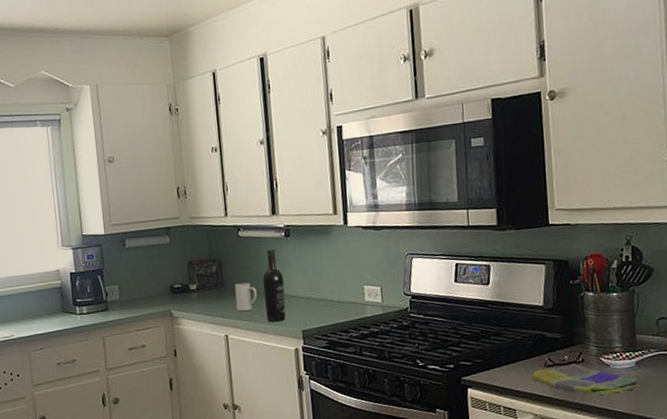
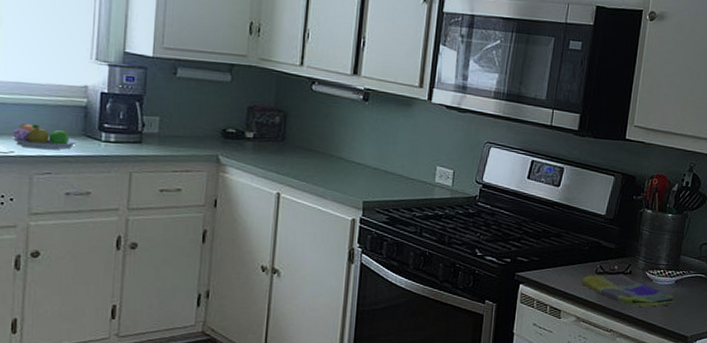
fruit bowl: none [10,309,60,330] -> present [11,123,78,150]
mug: present [234,282,257,311] -> none [296,140,321,171]
wine bottle: present [262,249,286,322] -> none [327,110,354,188]

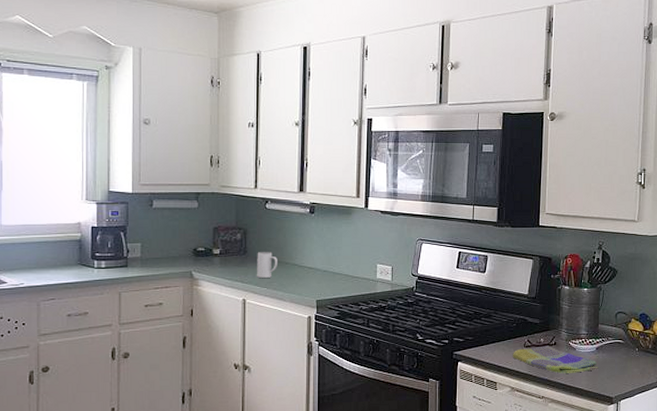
fruit bowl: present [11,123,78,150] -> none [21,259,75,279]
mug: none [296,140,321,171] -> present [257,252,277,278]

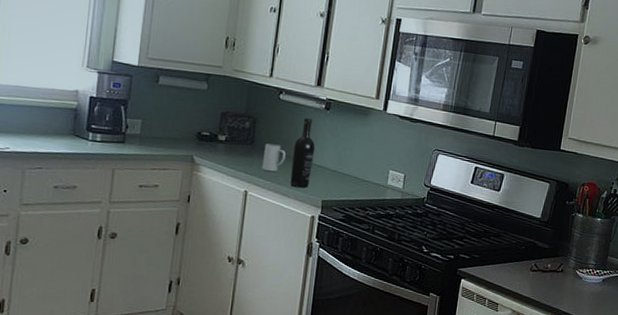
wine bottle: none [284,223,305,290] -> present [290,117,316,188]
dish towel: present [512,345,598,374] -> none [517,271,603,303]

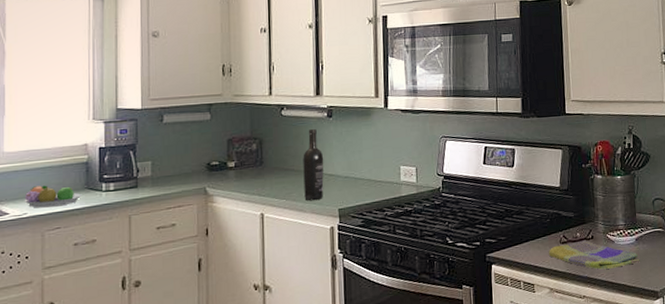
fruit bowl: none [7,123,68,147] -> present [24,185,82,208]
mug: present [262,143,286,171] -> none [274,161,296,189]
dish towel: none [517,271,603,303] -> present [548,240,640,270]

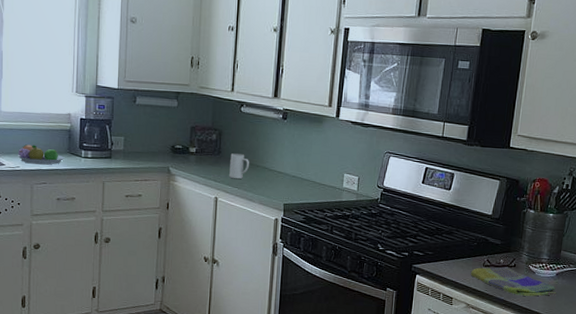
mug: none [274,161,296,189] -> present [229,153,249,179]
wine bottle: present [303,128,324,200] -> none [254,127,276,193]

